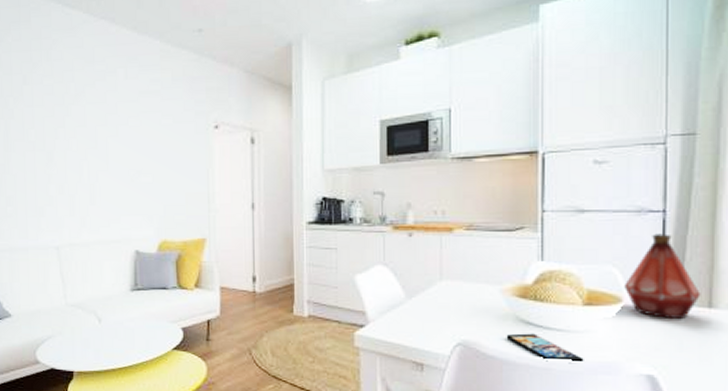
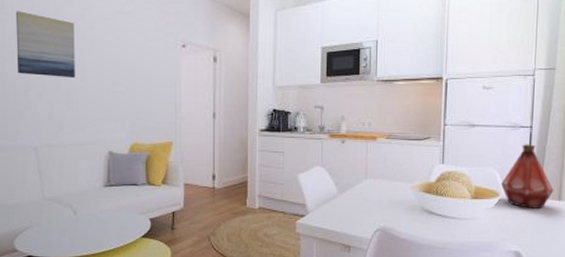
wall art: none [35,97,98,169] -> present [15,11,75,79]
smartphone: present [506,333,584,364] -> none [414,220,470,244]

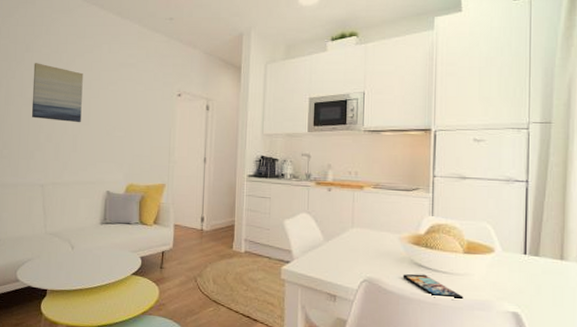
smartphone: none [414,220,470,244] -> present [403,273,464,301]
bottle: present [501,144,554,210] -> none [496,199,555,269]

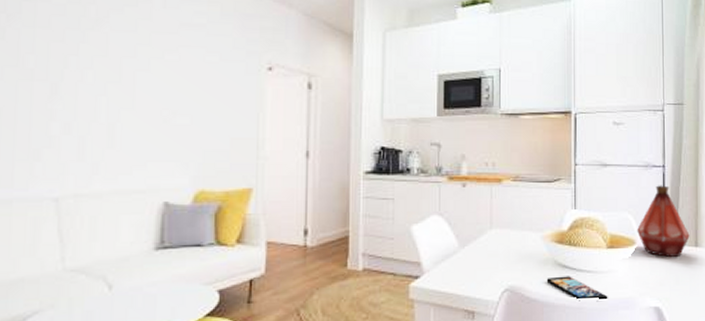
wall art: present [31,63,83,123] -> none [35,17,123,107]
bottle: none [496,199,555,269] -> present [637,185,690,258]

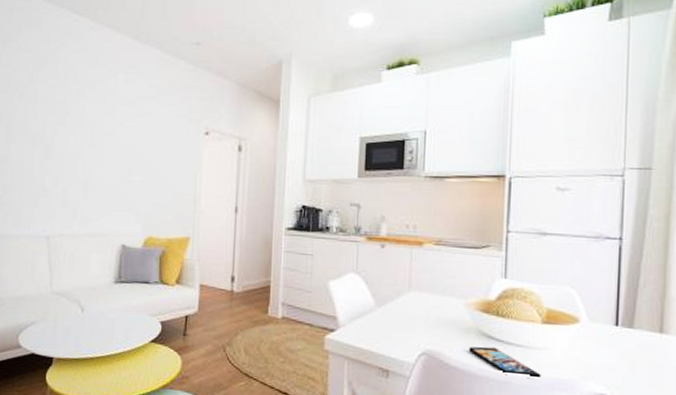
bottle: present [637,185,690,258] -> none [582,259,653,343]

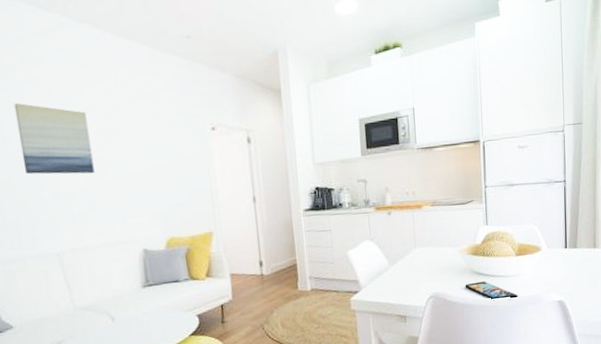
wall art: none [35,95,96,165] -> present [13,103,95,175]

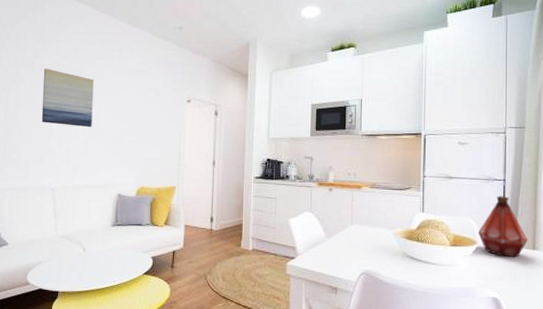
smartphone: present [465,281,518,301] -> none [397,265,450,289]
bottle: none [542,197,589,259] -> present [478,196,528,258]

